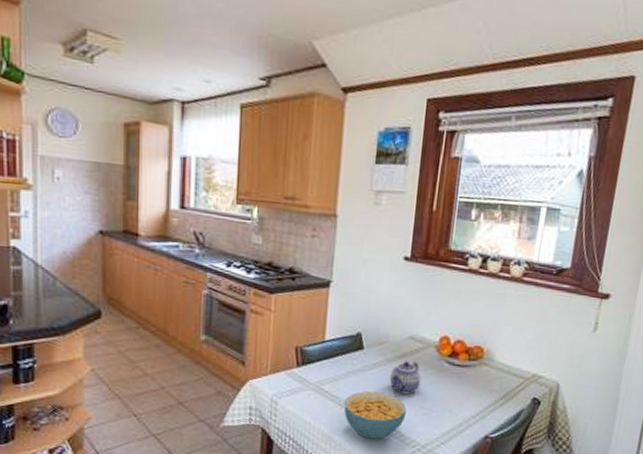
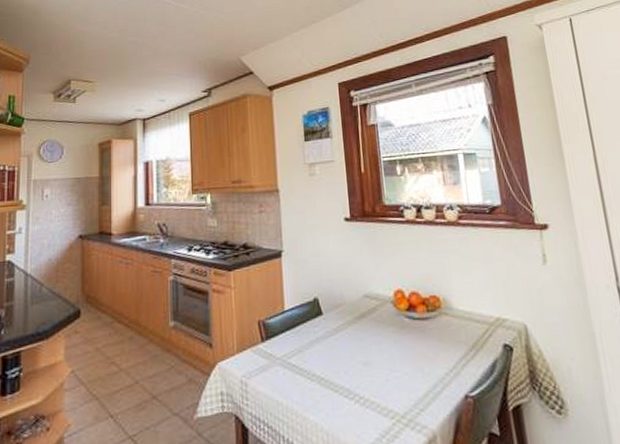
cereal bowl: present [344,391,407,439] -> none [312,359,378,414]
teapot: present [389,361,421,395] -> none [353,321,385,358]

